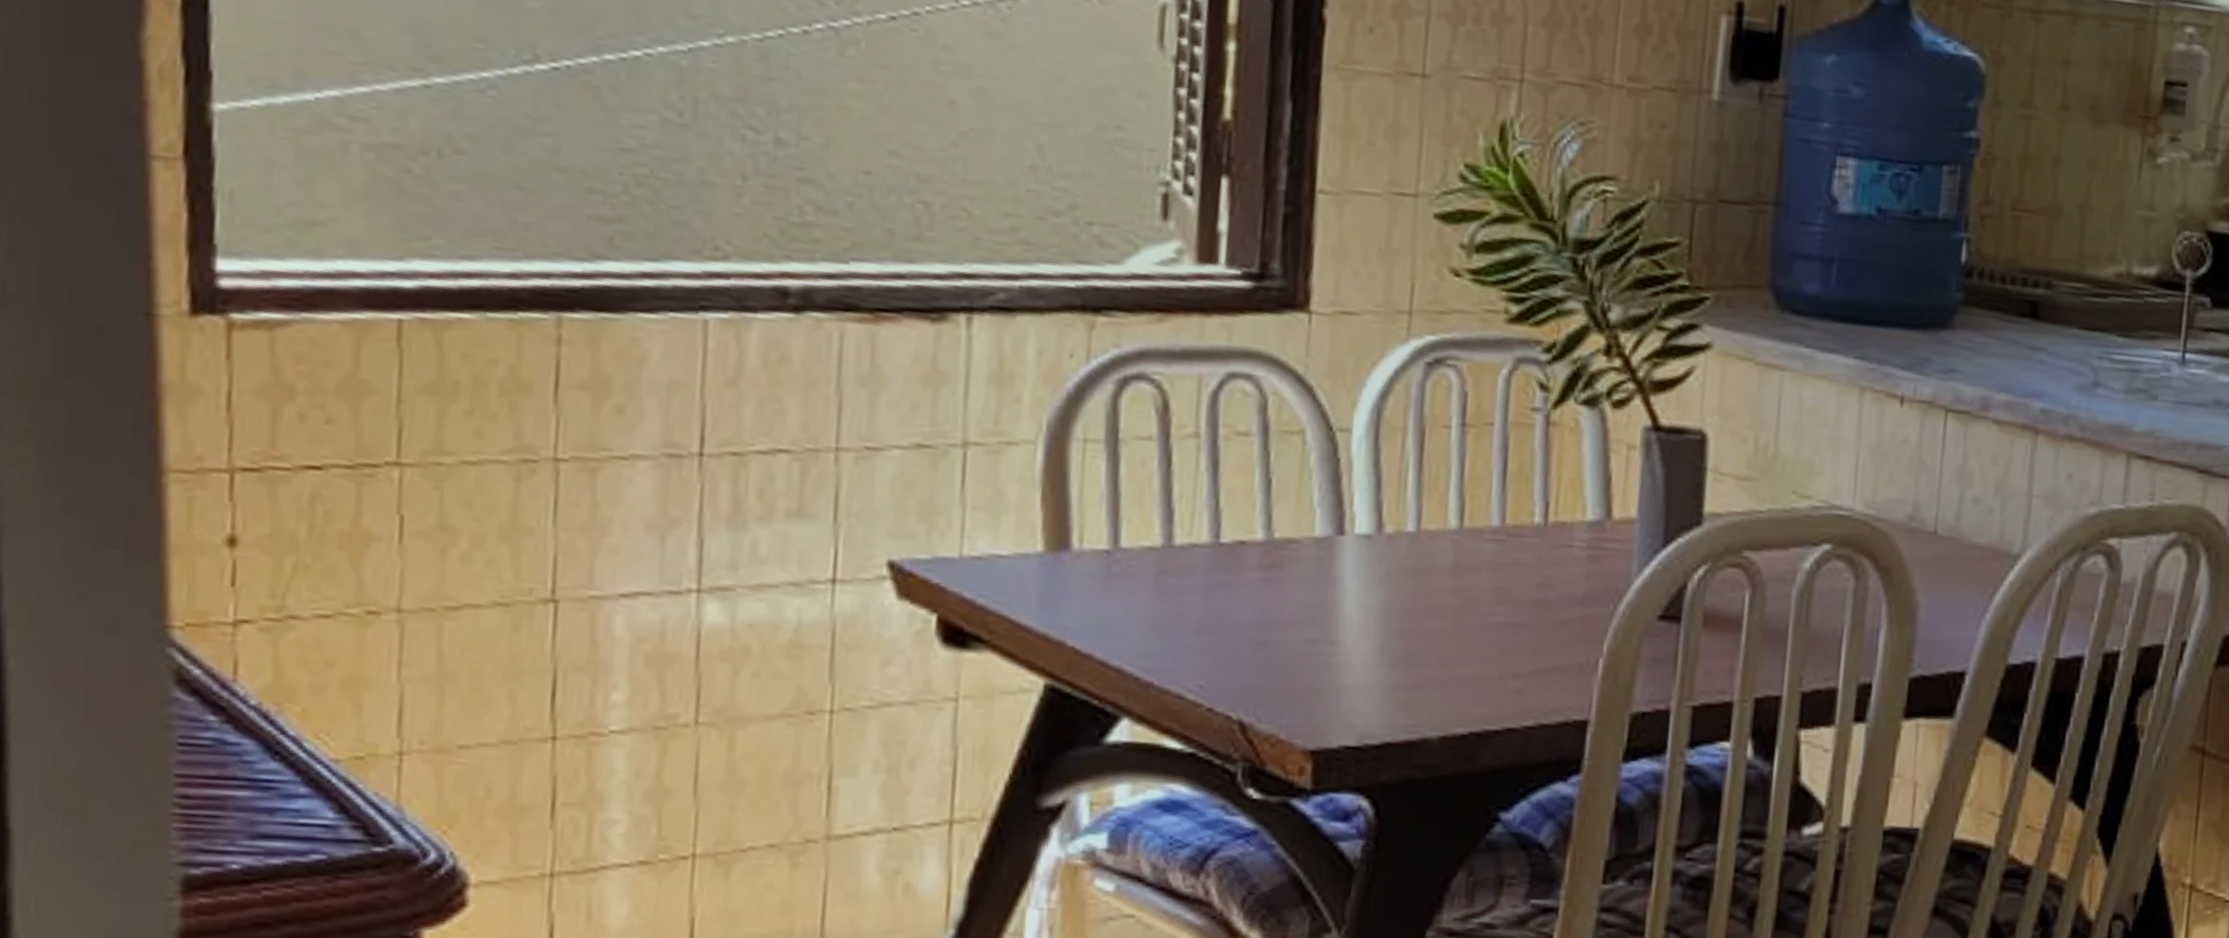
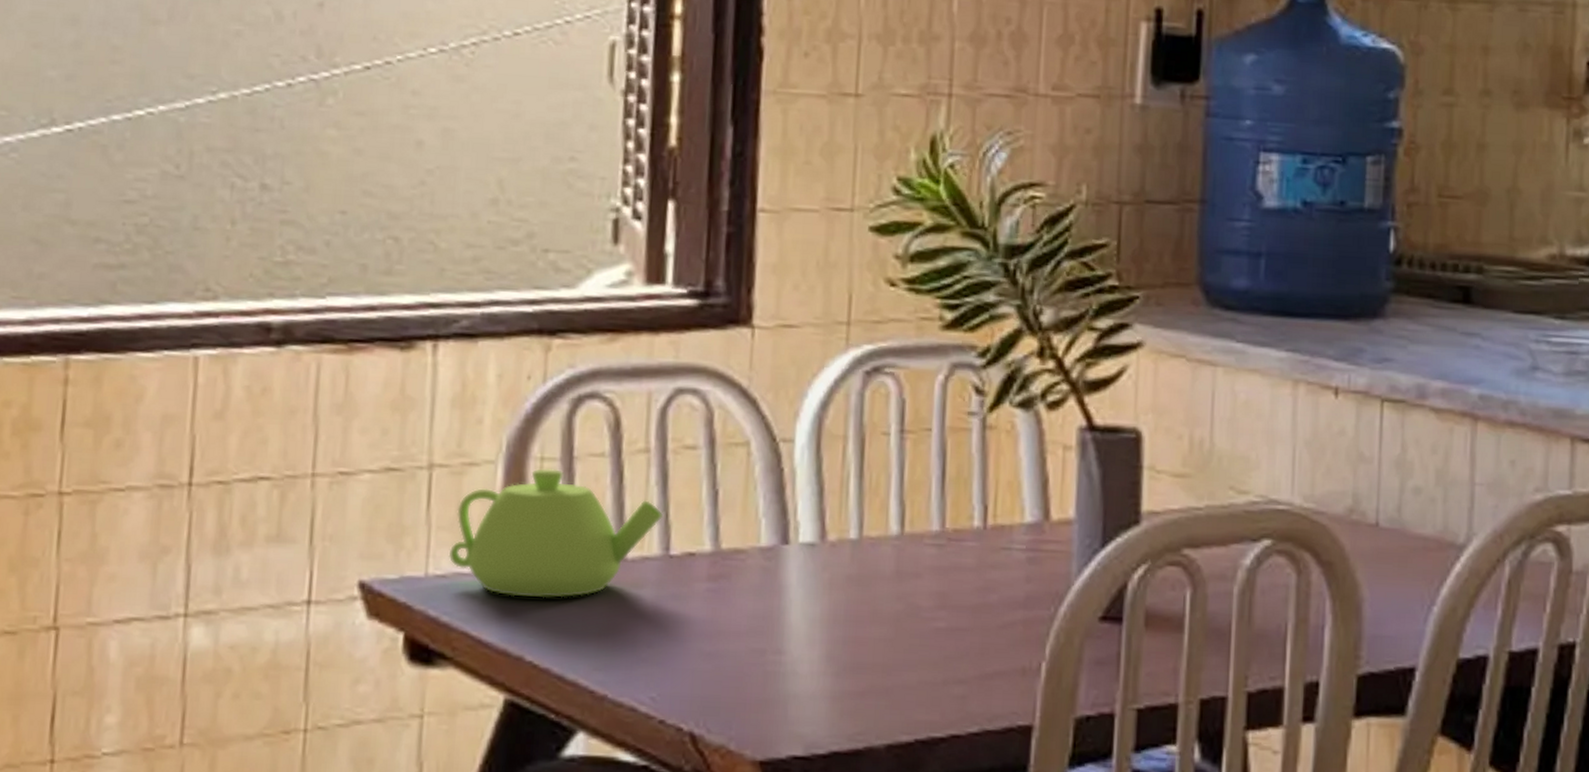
teapot: none [984,450,1214,583] -> present [448,469,664,598]

